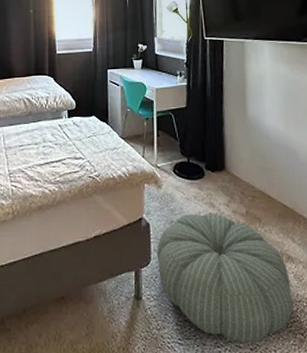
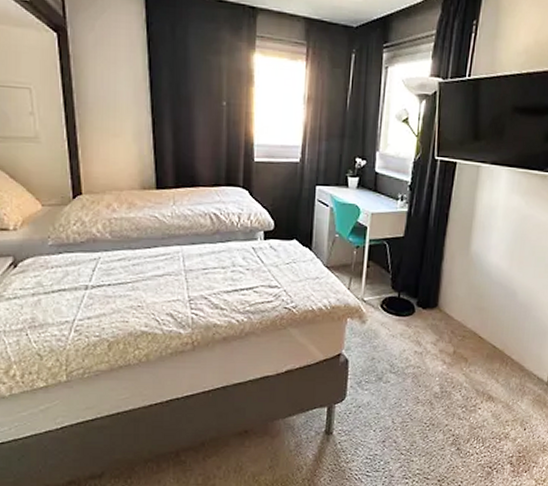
pouf: present [156,213,294,344] -> none [353,351,488,476]

